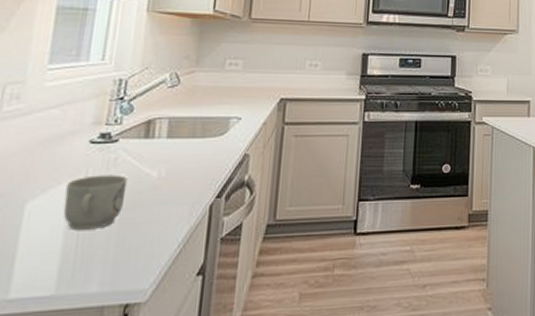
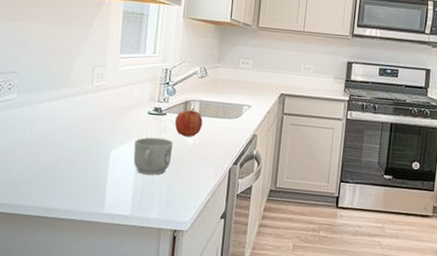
fruit: none [131,129,173,168] -> present [175,108,203,137]

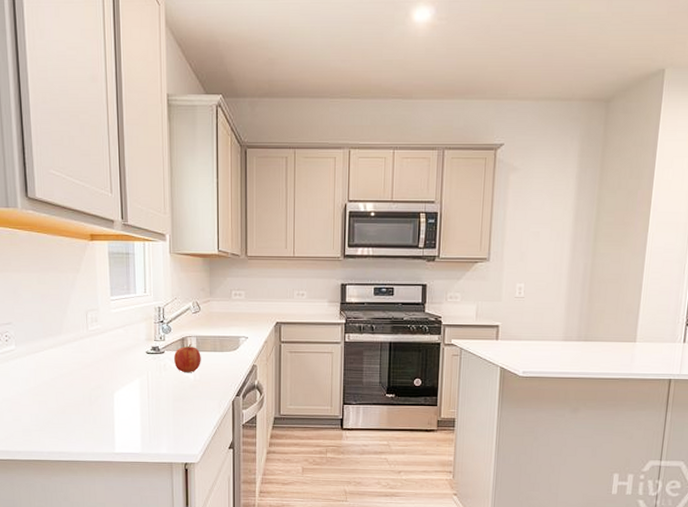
mug: present [133,137,174,175] -> none [137,376,175,413]

